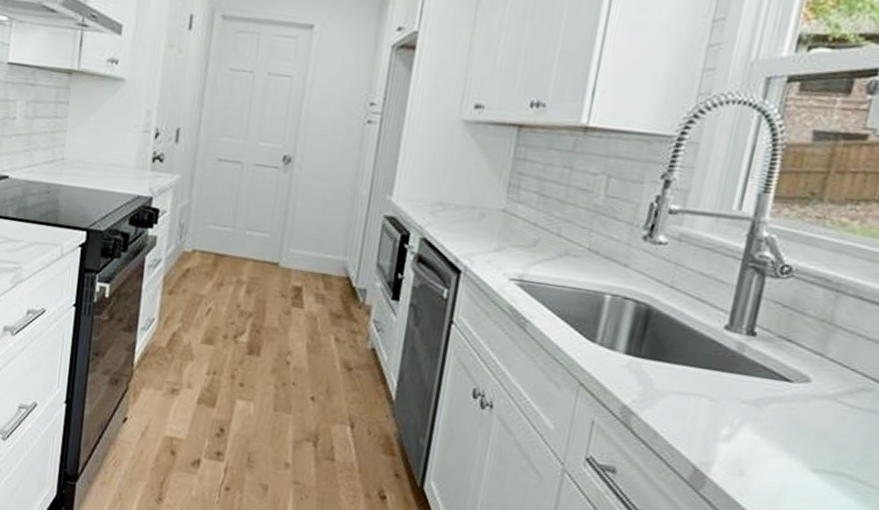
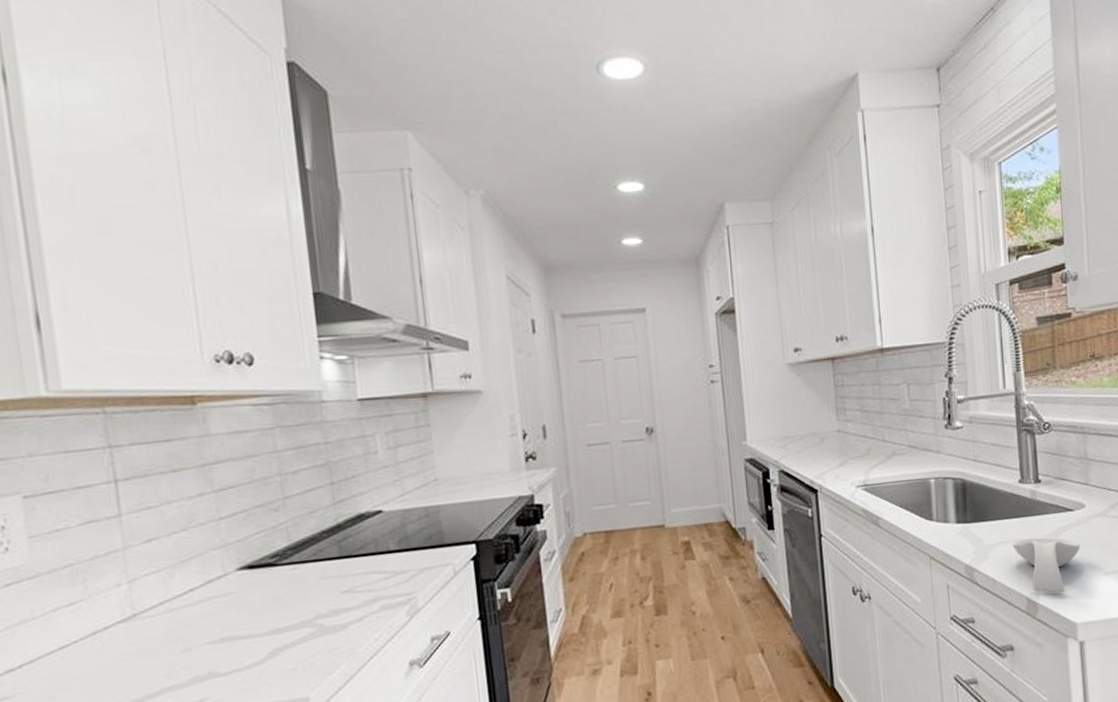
spoon rest: none [692,395,789,475] -> present [1012,537,1080,593]

